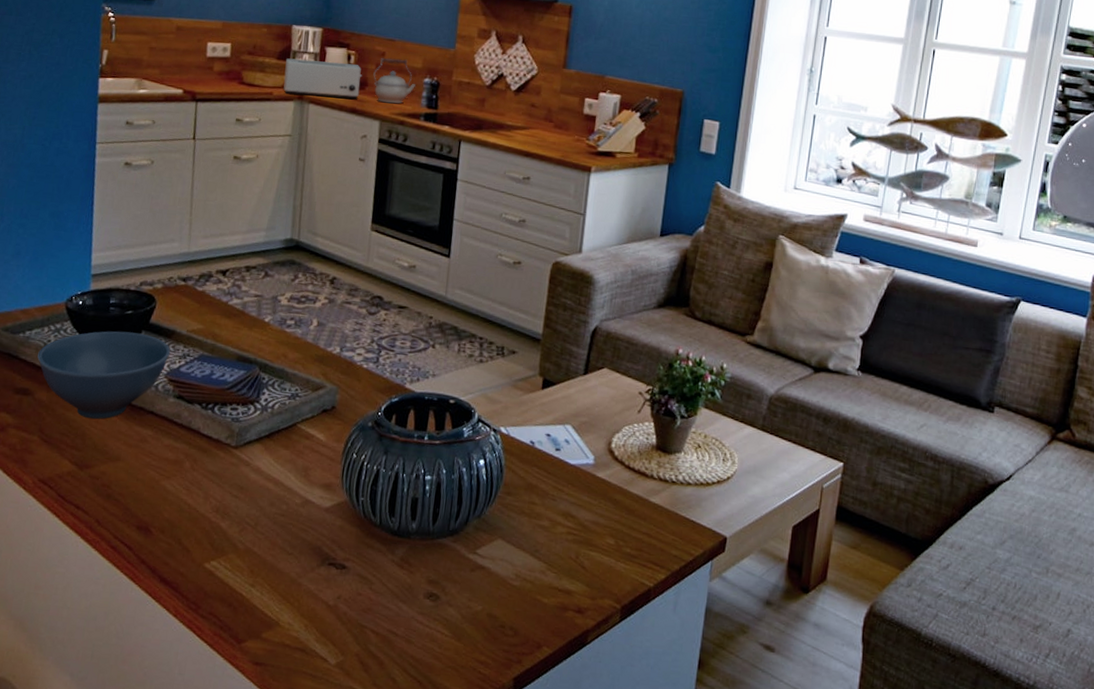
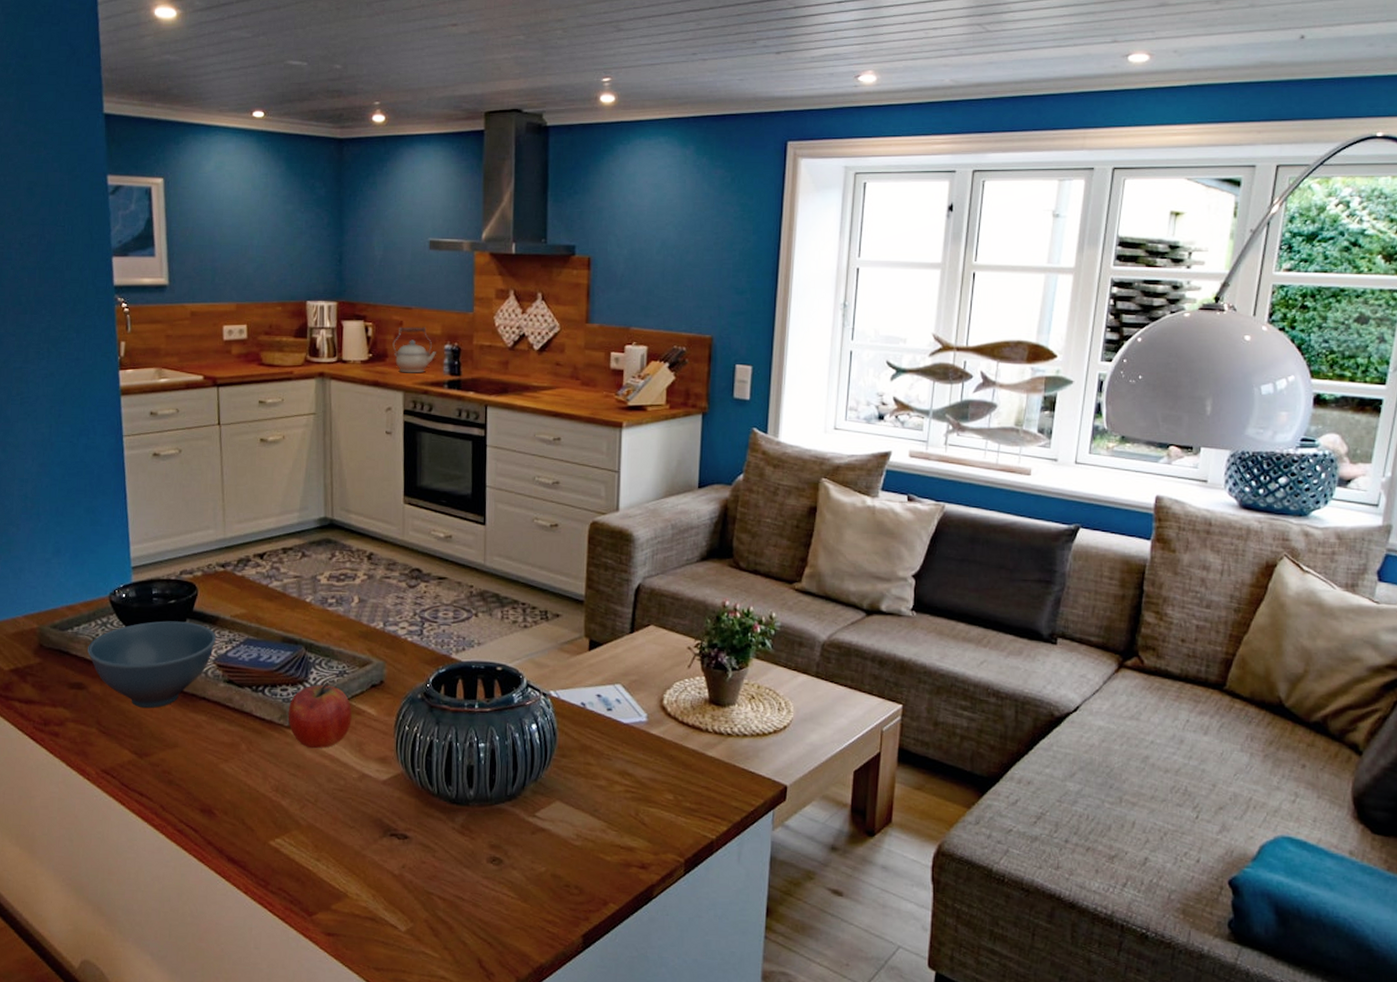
fruit: none [235,403,301,471] -> present [288,682,352,749]
toaster: present [282,58,363,100] -> none [302,335,382,373]

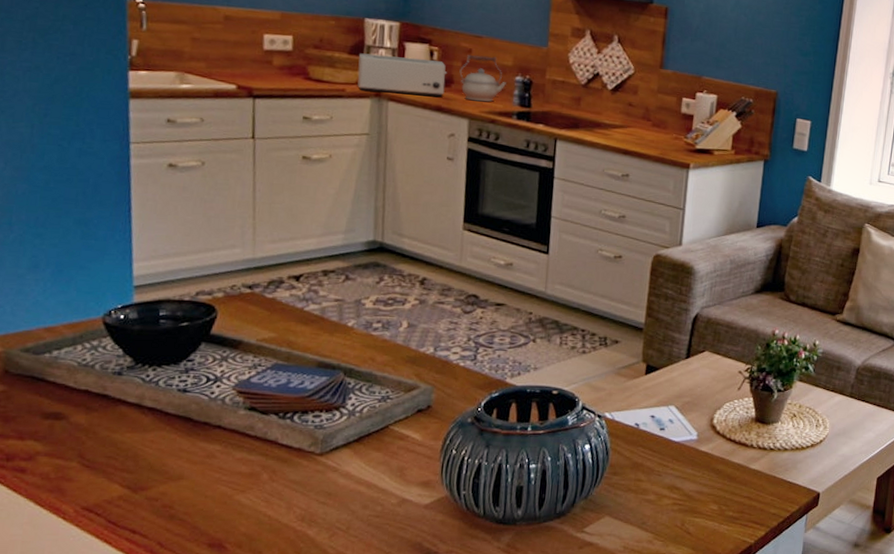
bowl: present [88,620,217,708] -> none [70,344,238,438]
fruit: present [288,682,352,749] -> none [319,407,394,476]
toaster: none [302,335,382,373] -> present [356,53,448,97]

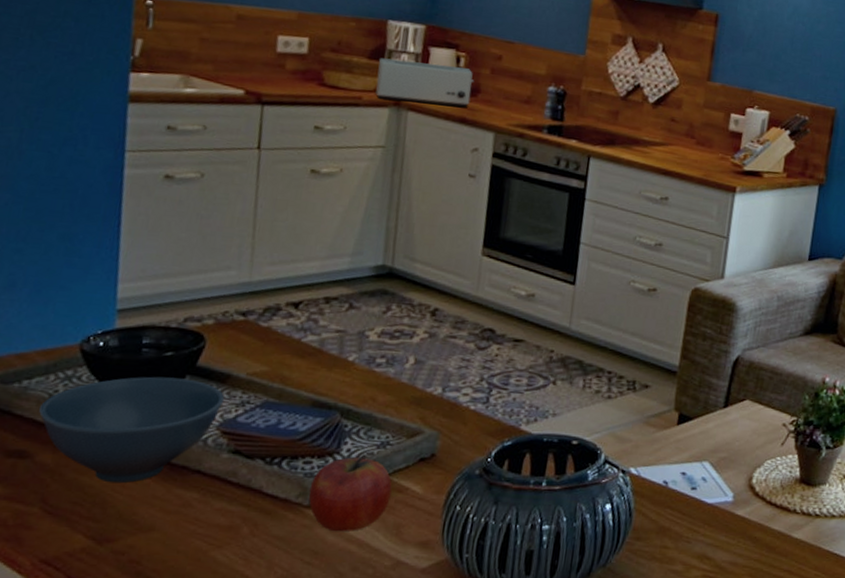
bowl: none [70,344,238,438] -> present [39,376,225,483]
fruit: none [319,407,394,476] -> present [308,454,392,532]
kettle: present [459,54,507,102] -> none [487,61,539,114]

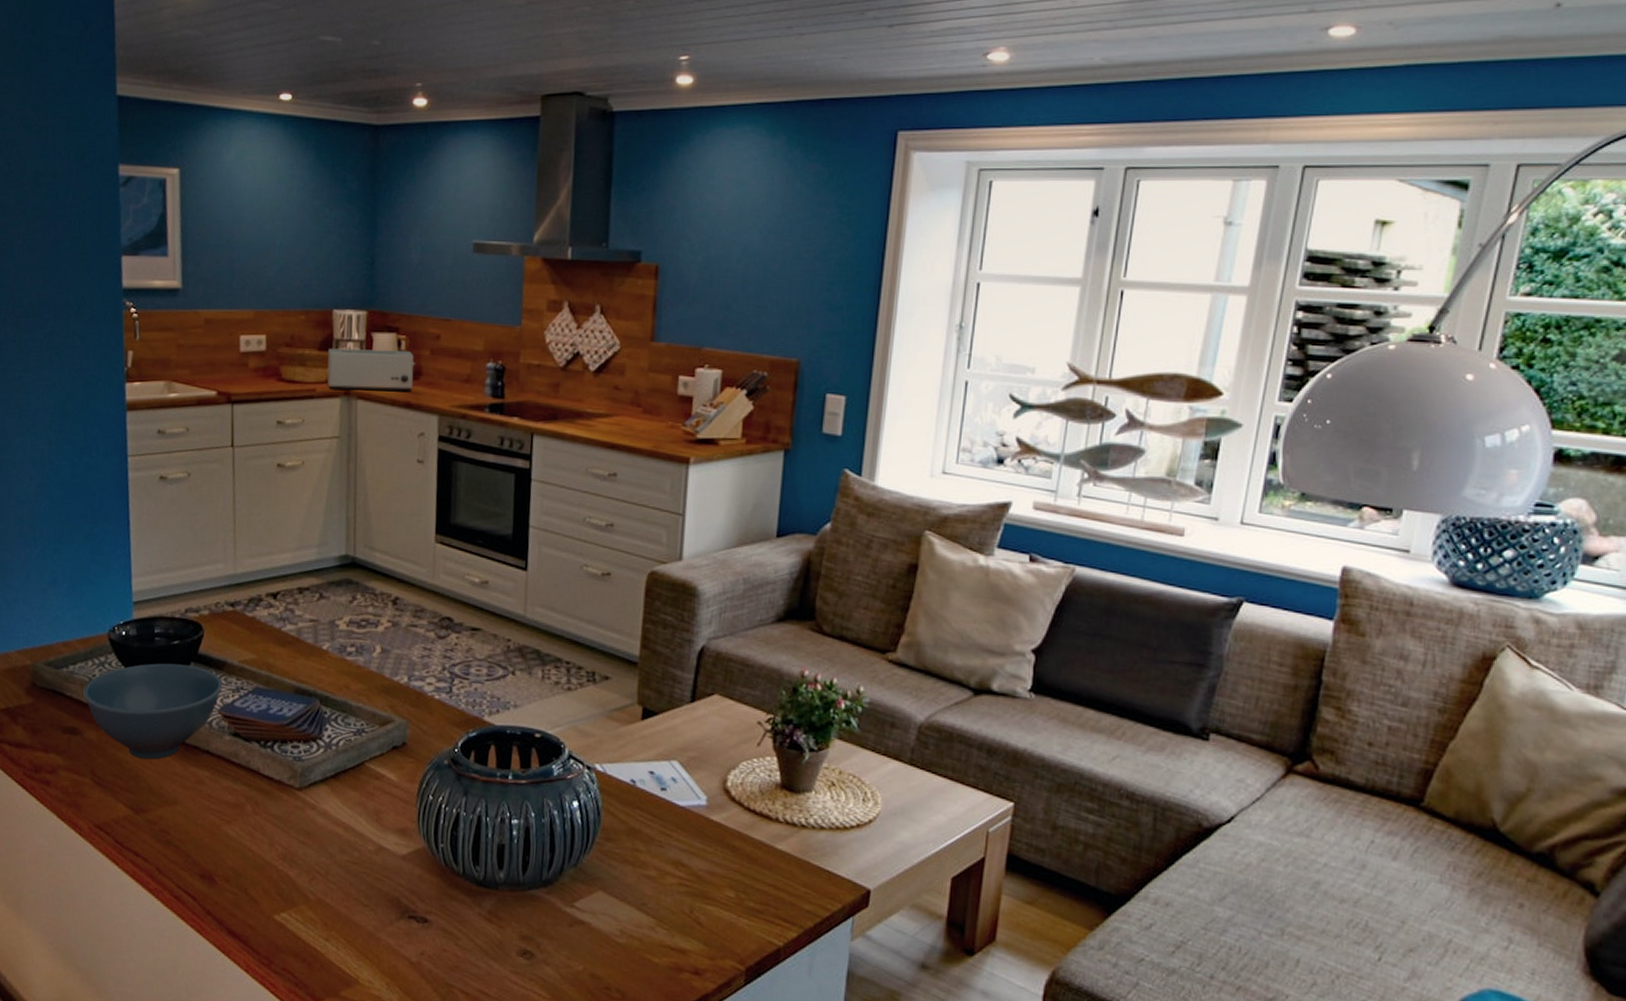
fruit: present [308,454,392,532] -> none [298,740,370,815]

